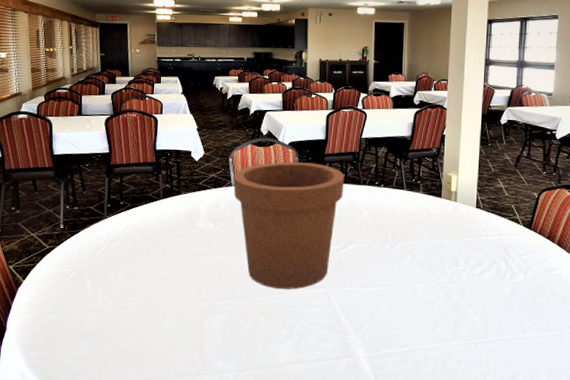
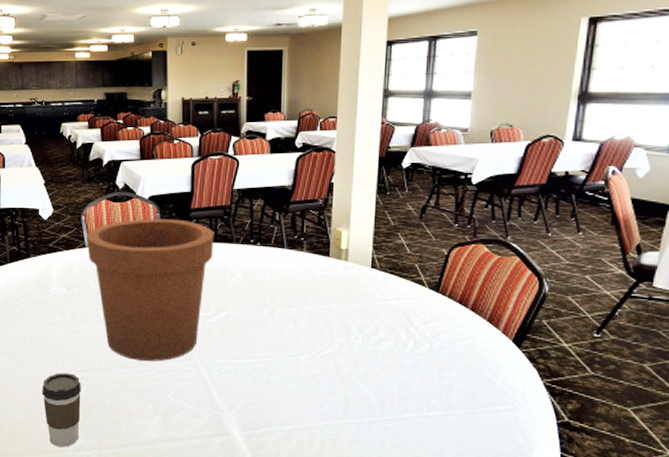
coffee cup: none [187,300,223,371] -> present [42,373,81,448]

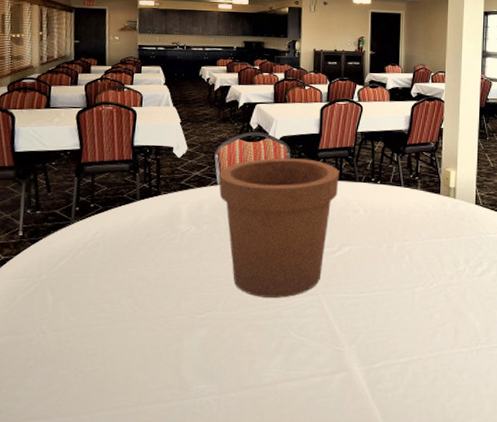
coffee cup: present [42,373,81,448] -> none [163,313,204,395]

